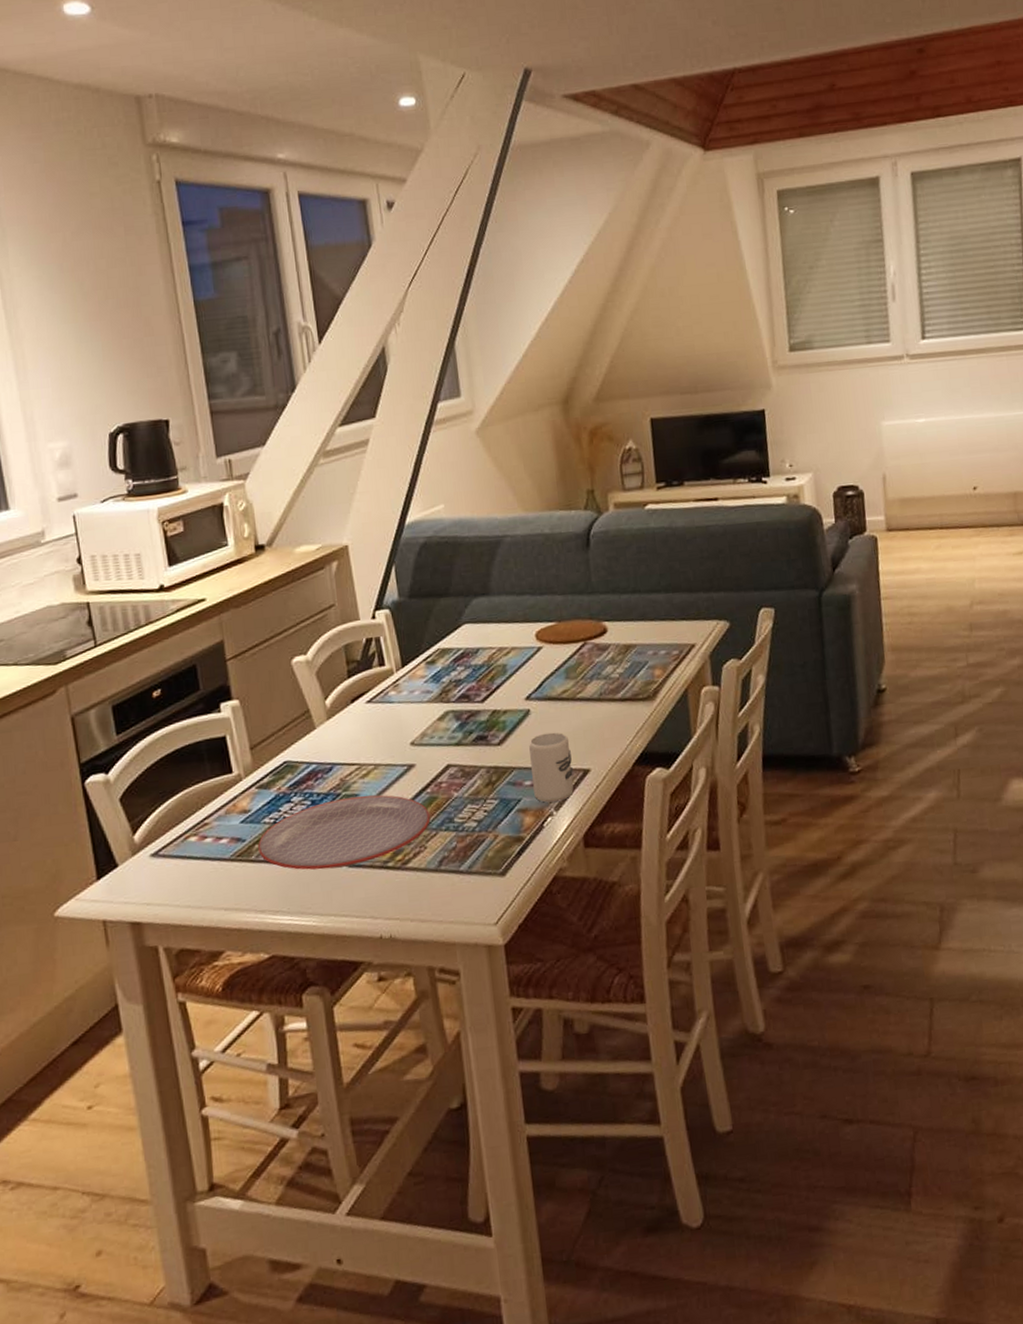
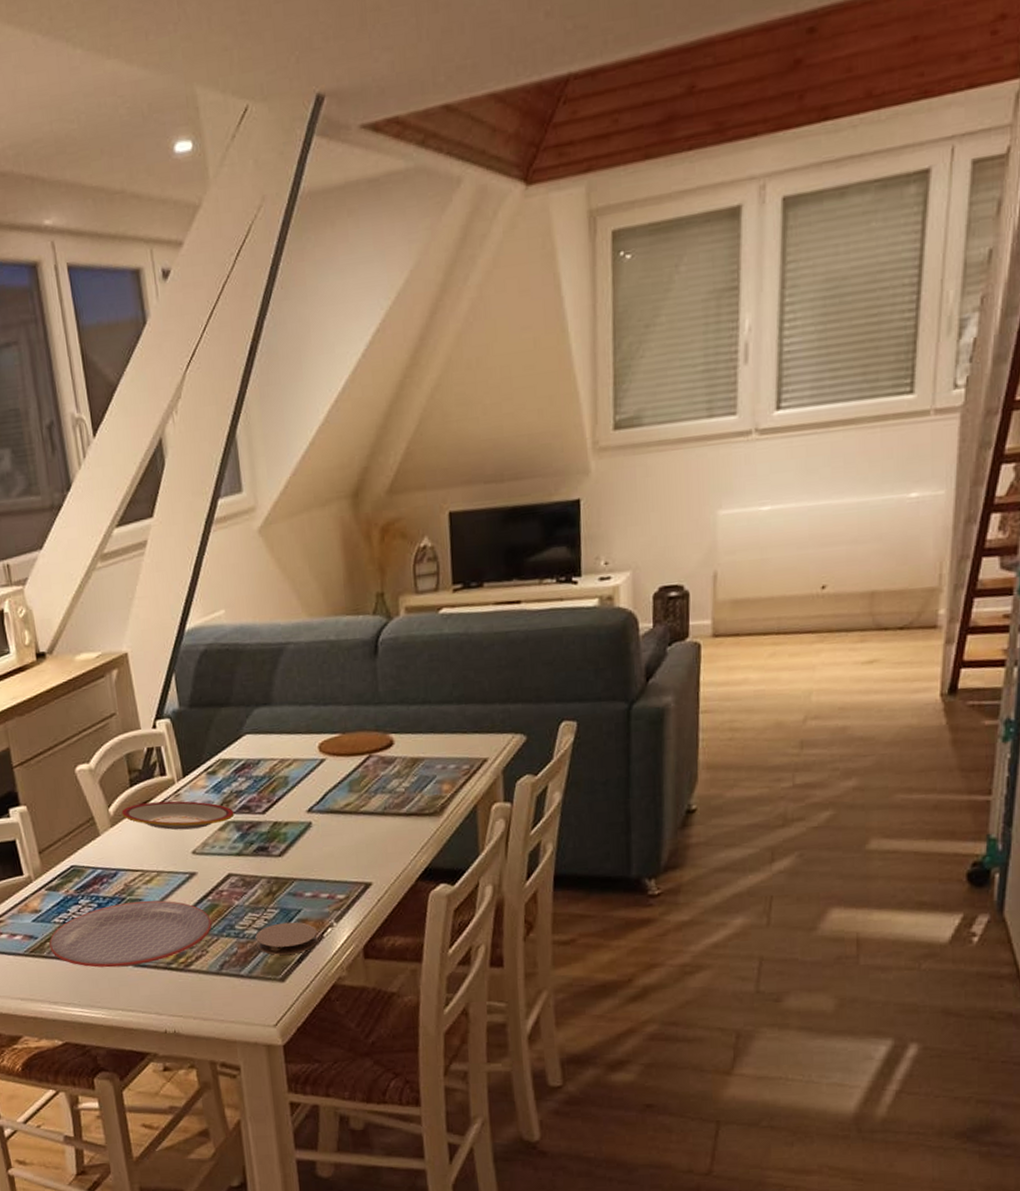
plate: none [339,691,454,721] -> present [122,800,234,830]
coaster: none [475,812,538,848] -> present [255,922,318,955]
cup: present [529,732,574,803] -> none [310,845,354,914]

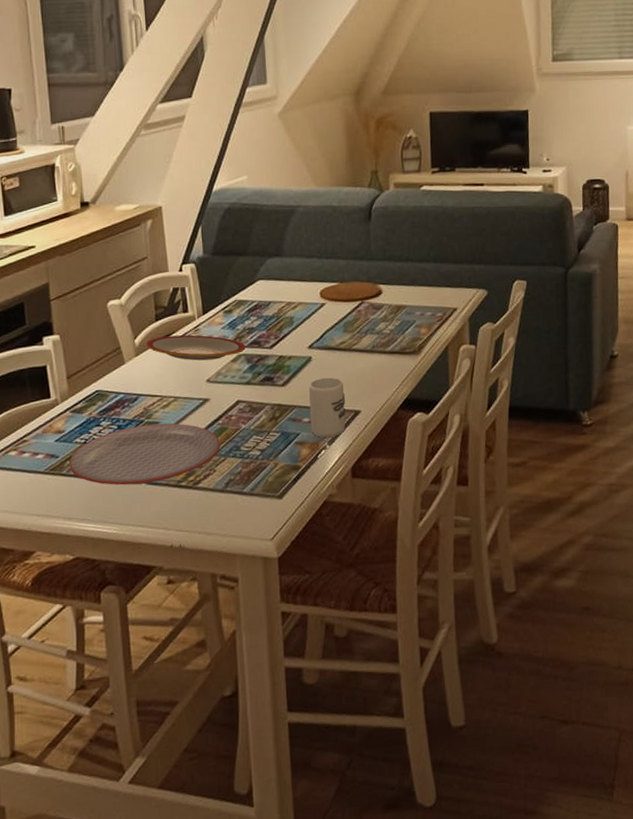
coaster: present [255,922,318,955] -> none [258,444,313,474]
cup: none [310,845,354,914] -> present [309,377,346,437]

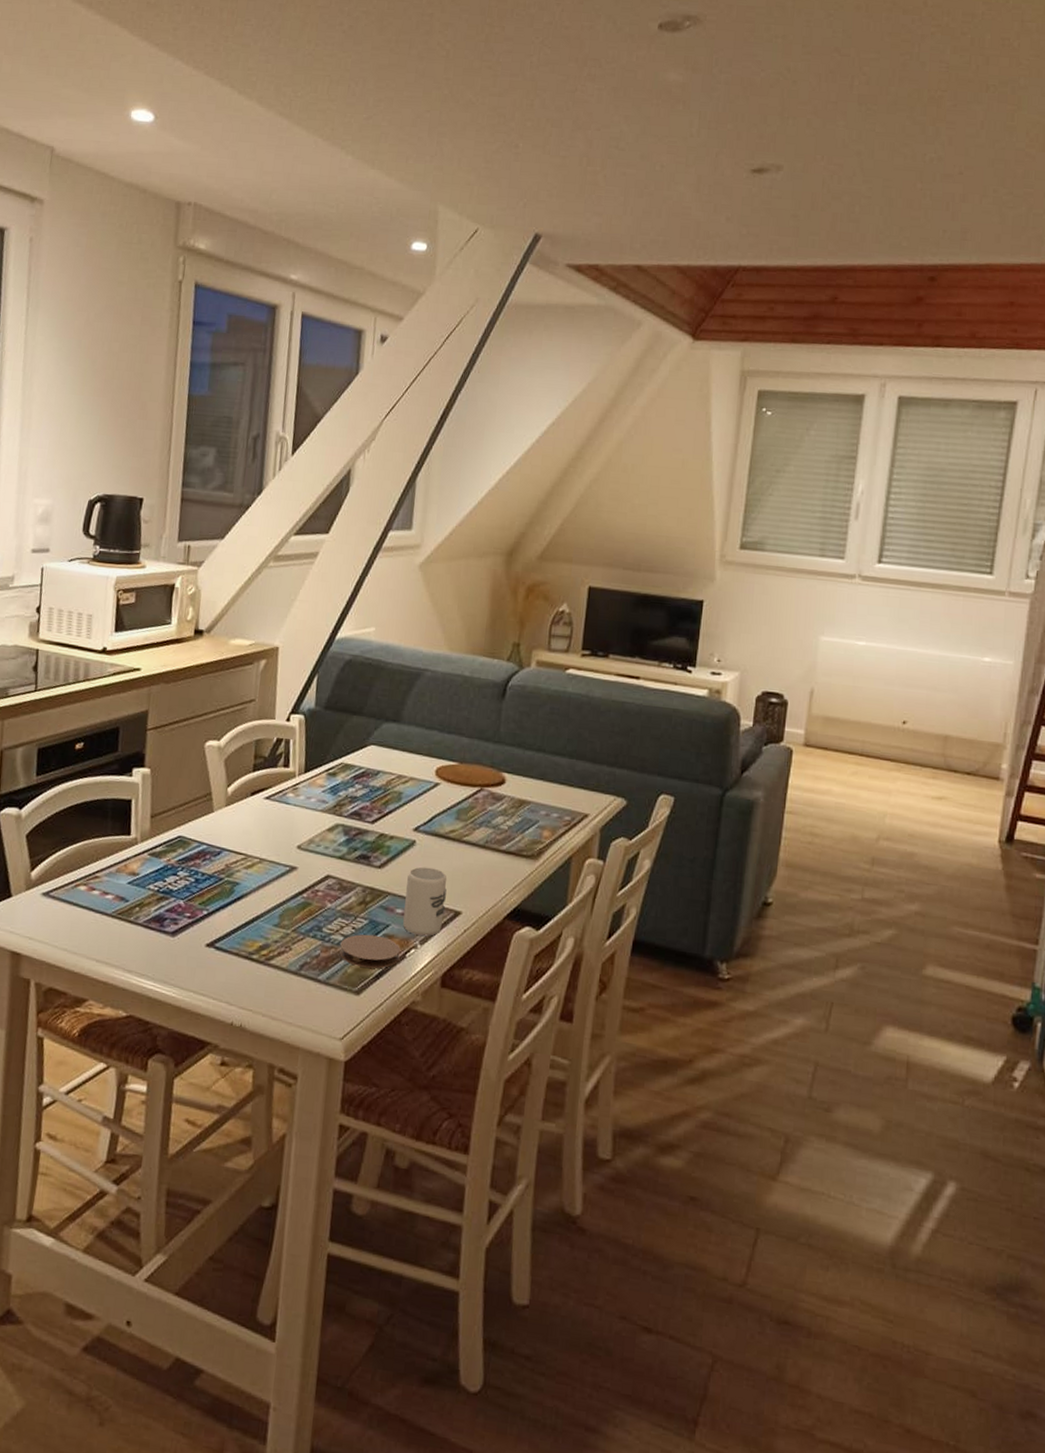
plate: present [69,423,220,485] -> none [138,882,301,950]
plate: present [146,334,246,361] -> none [239,789,345,825]
coaster: none [258,444,313,474] -> present [339,934,401,969]

